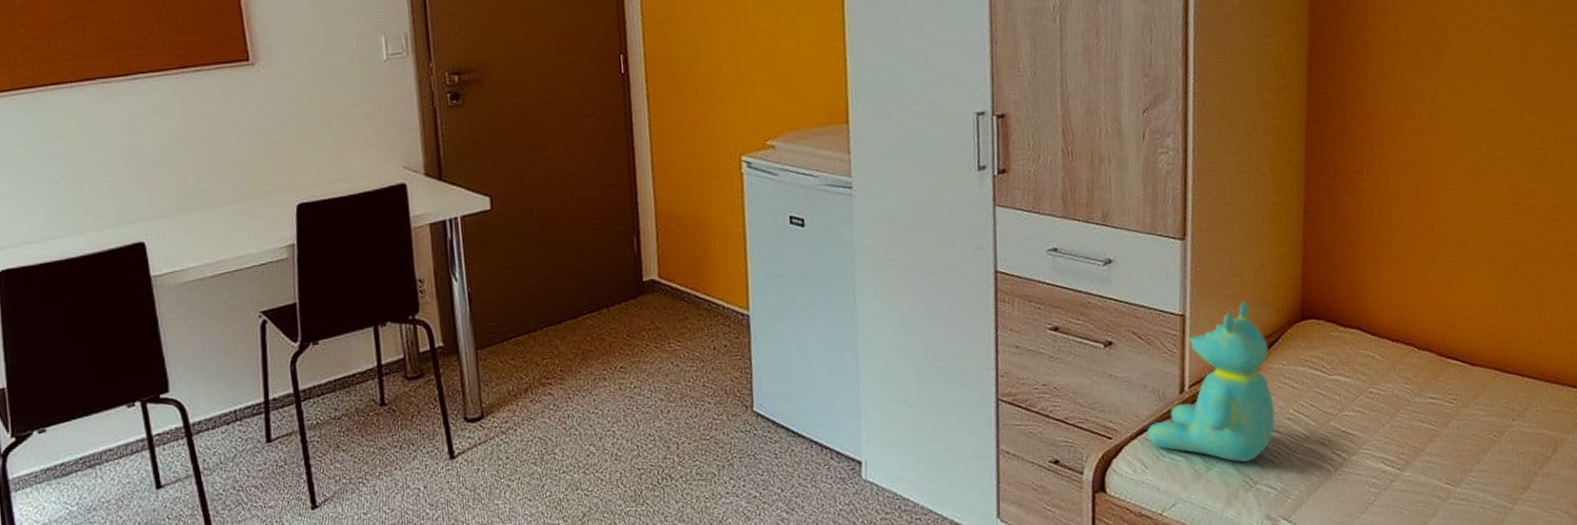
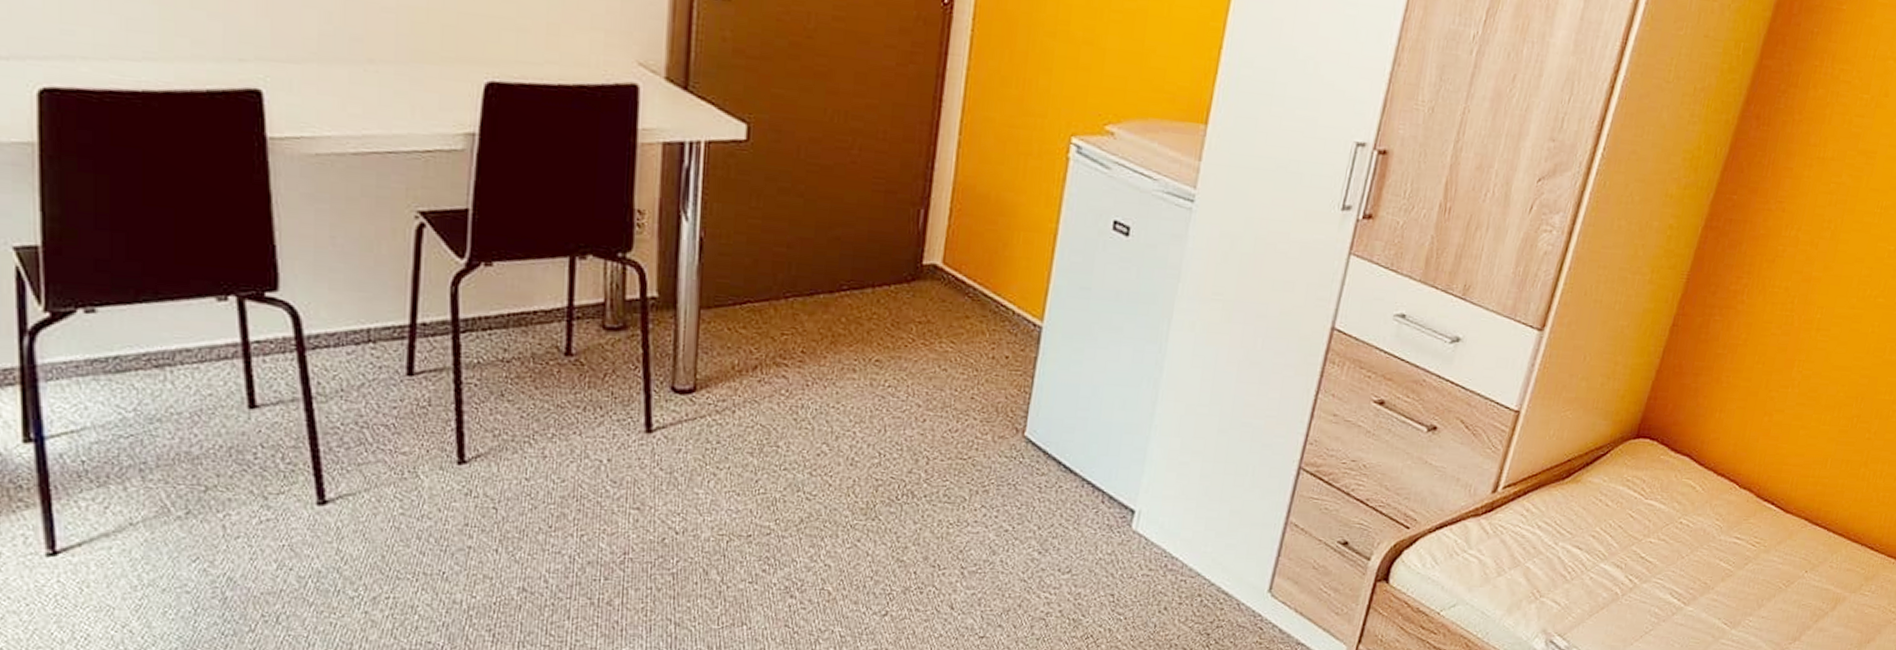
teddy bear: present [1147,301,1275,462] -> none [1446,407,1595,574]

